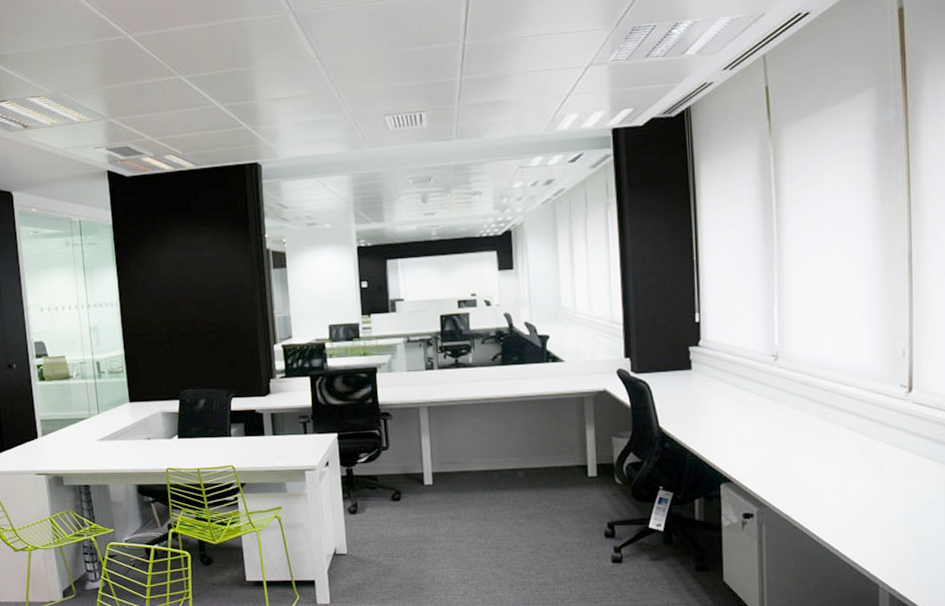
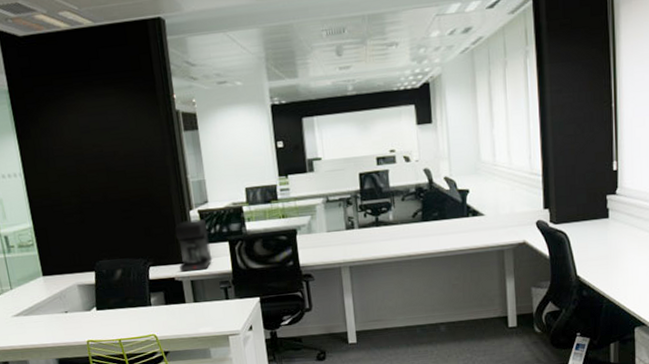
coffee maker: none [258,352,293,405] -> present [174,218,213,272]

